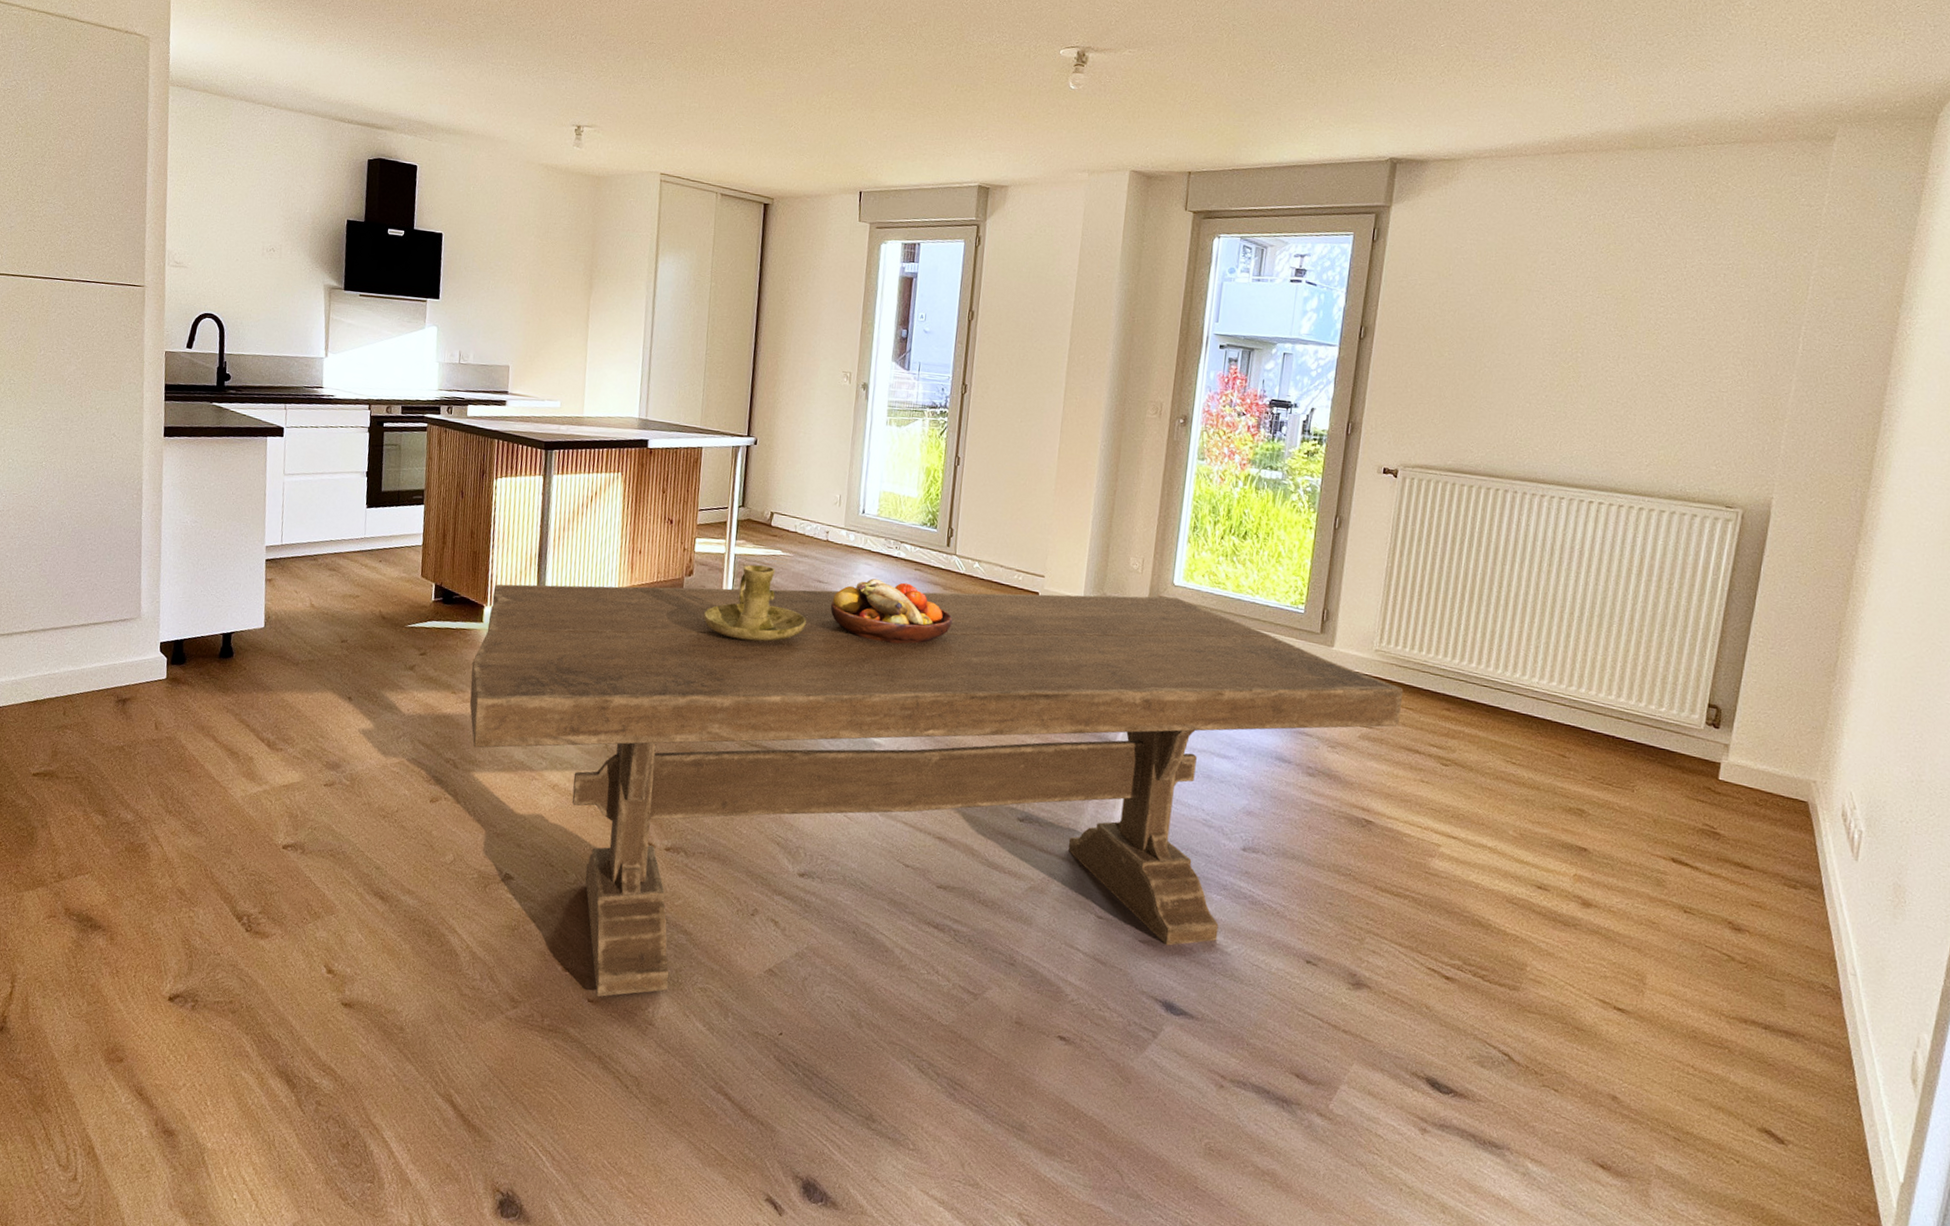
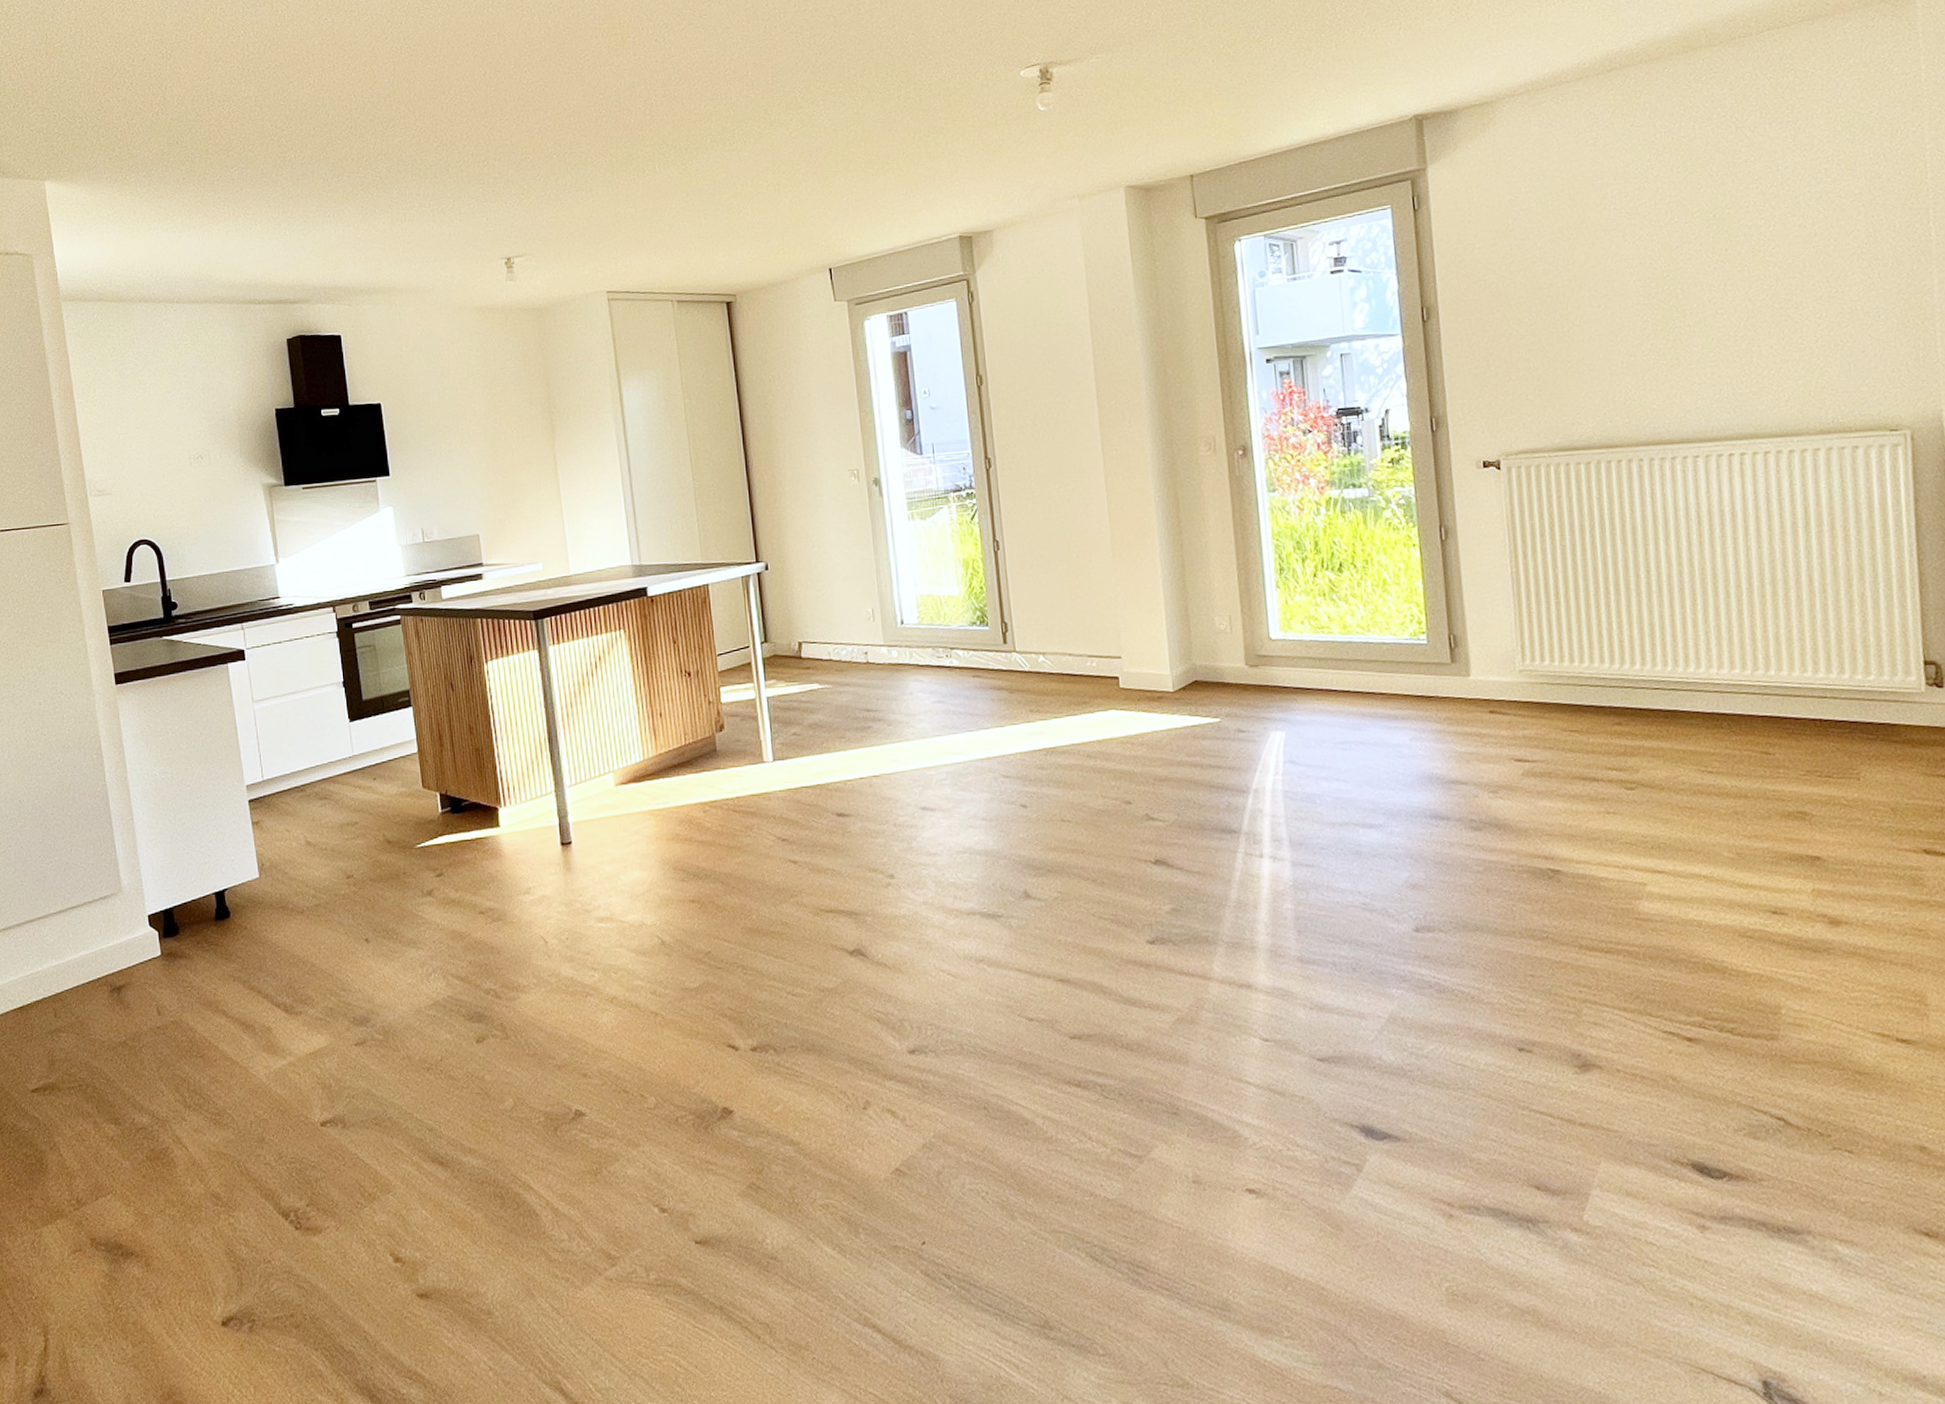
dining table: present [469,584,1404,997] -> none [496,652,1566,1237]
candle holder: present [704,564,806,642] -> none [745,704,862,793]
fruit bowl: present [830,578,953,644] -> none [885,693,1027,766]

